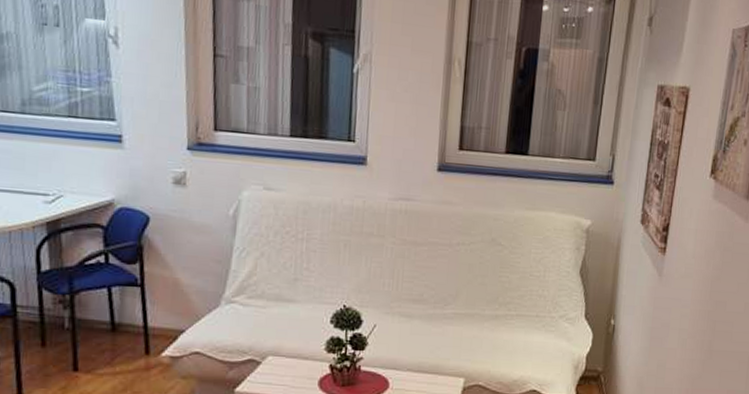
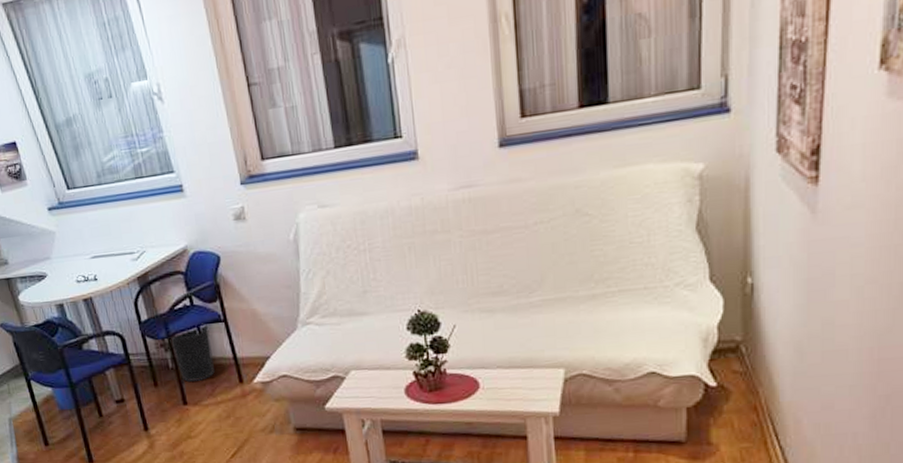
wastebasket: none [71,284,122,347] -> present [170,323,215,382]

